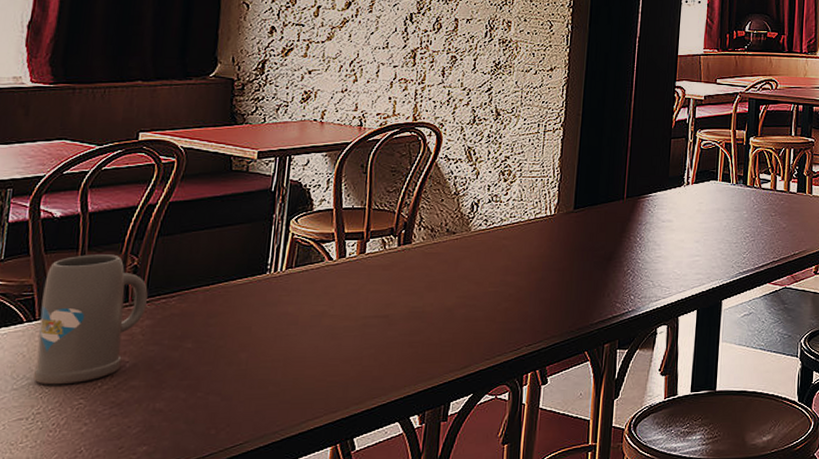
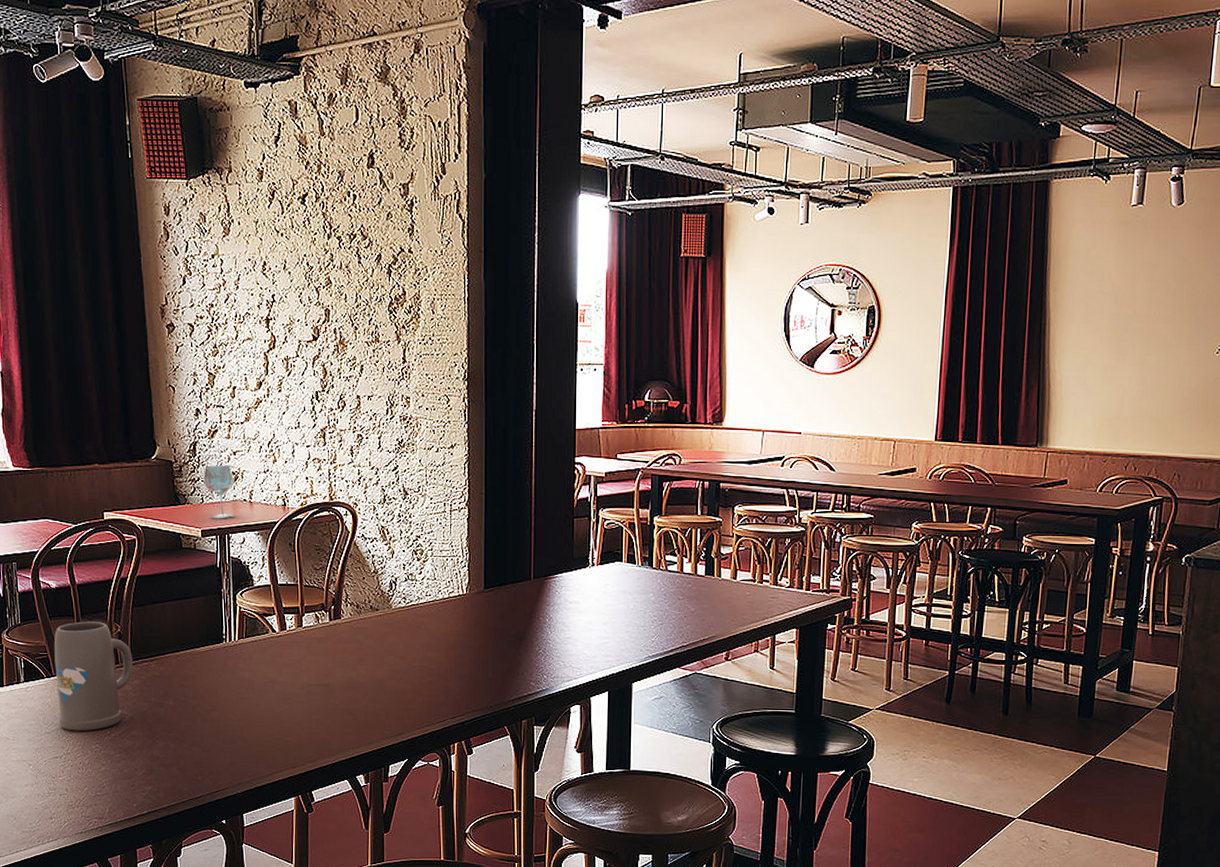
wine glass: none [268,84,306,140] -> present [204,465,235,519]

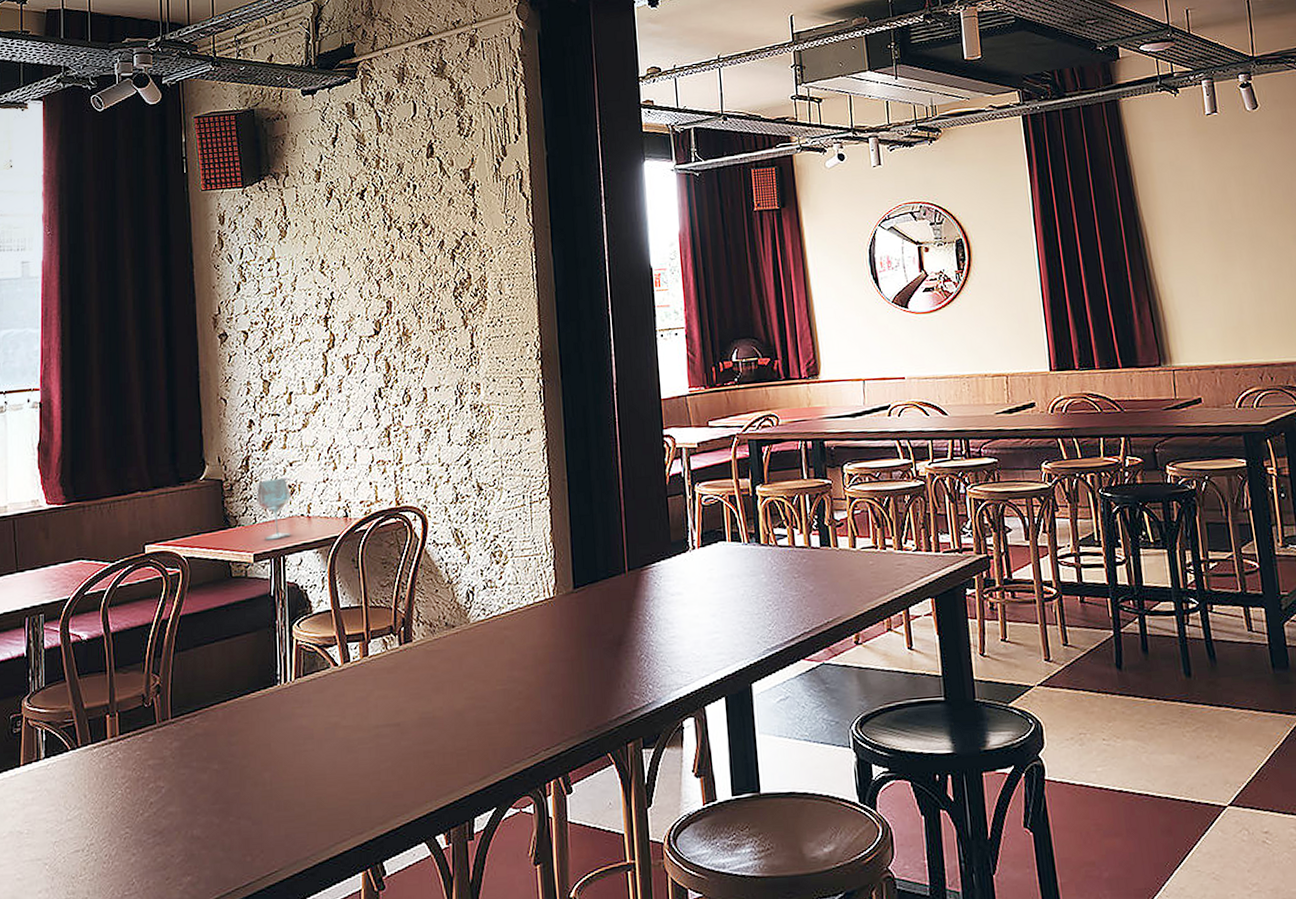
beer mug: present [54,621,133,731] -> none [82,674,173,815]

